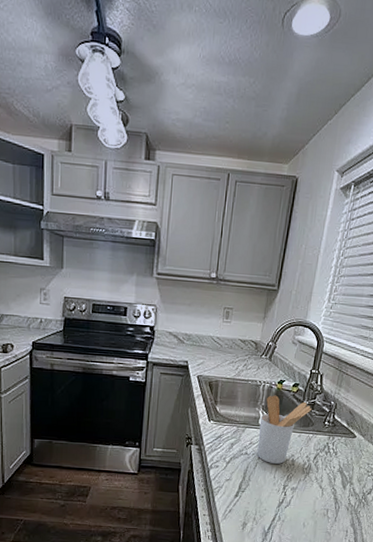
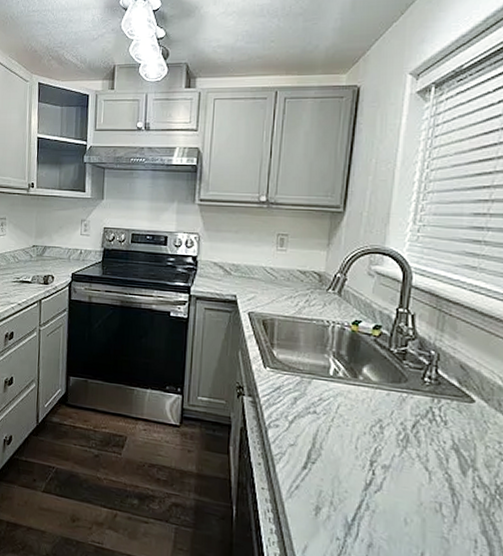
utensil holder: present [257,395,312,464] -> none [329,339,403,431]

